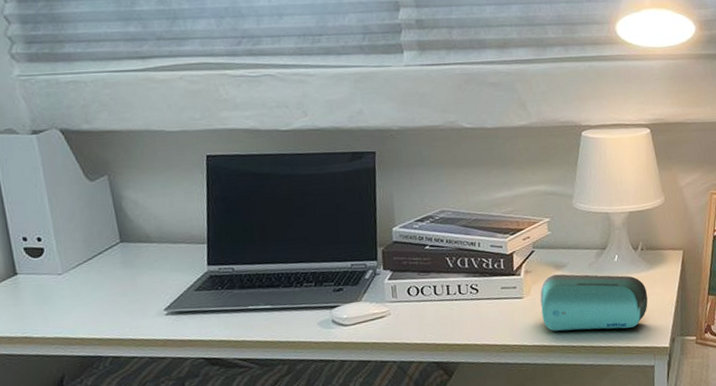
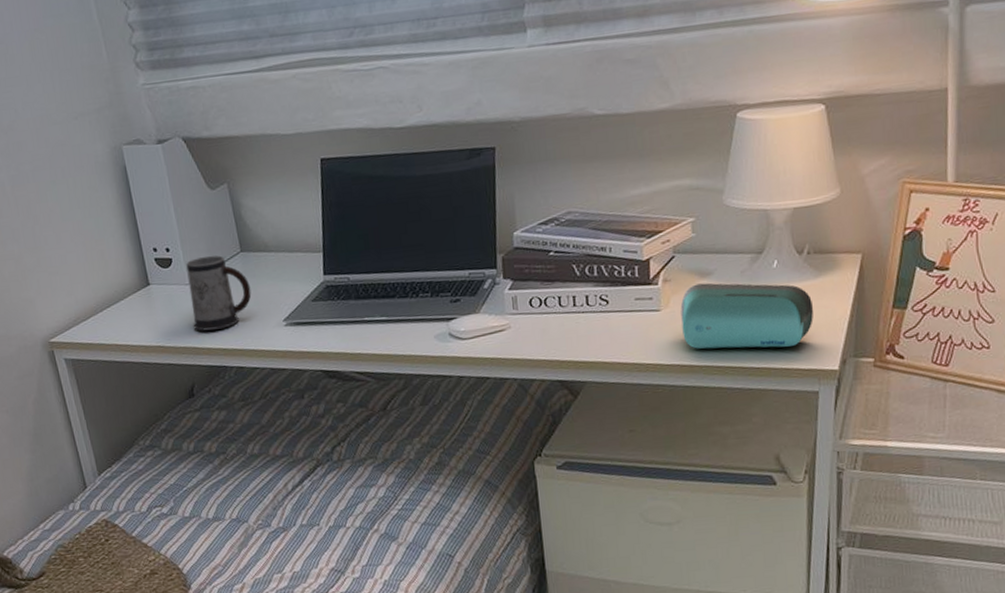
mug: none [59,245,131,321] -> present [186,255,252,331]

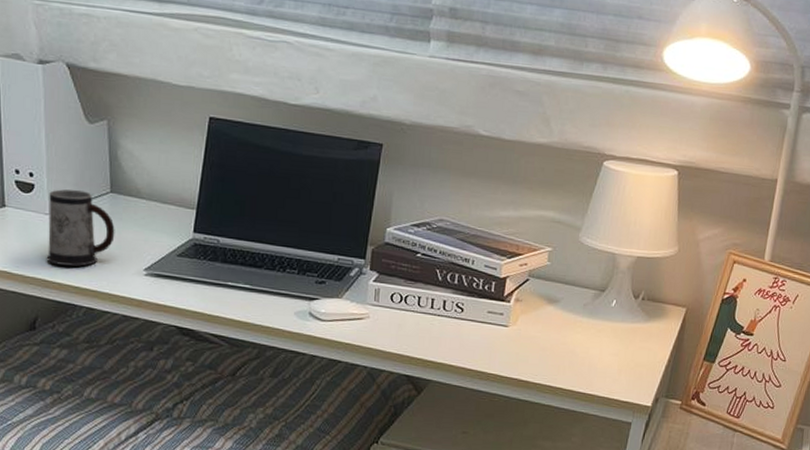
speaker: present [680,282,814,349] -> none [524,308,640,379]

